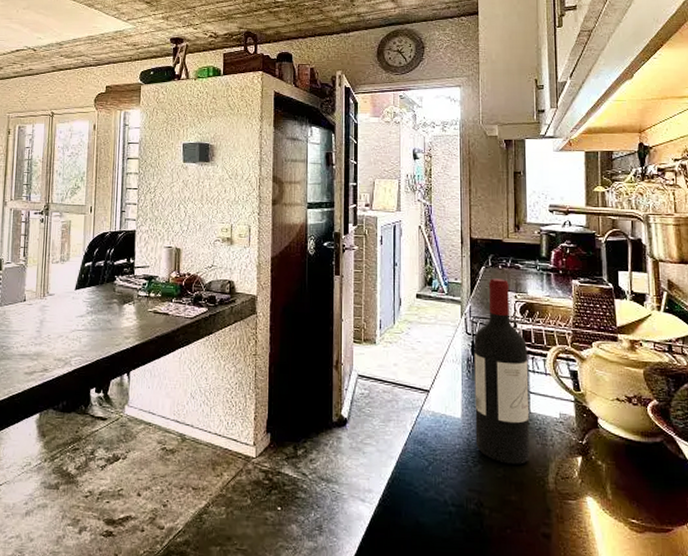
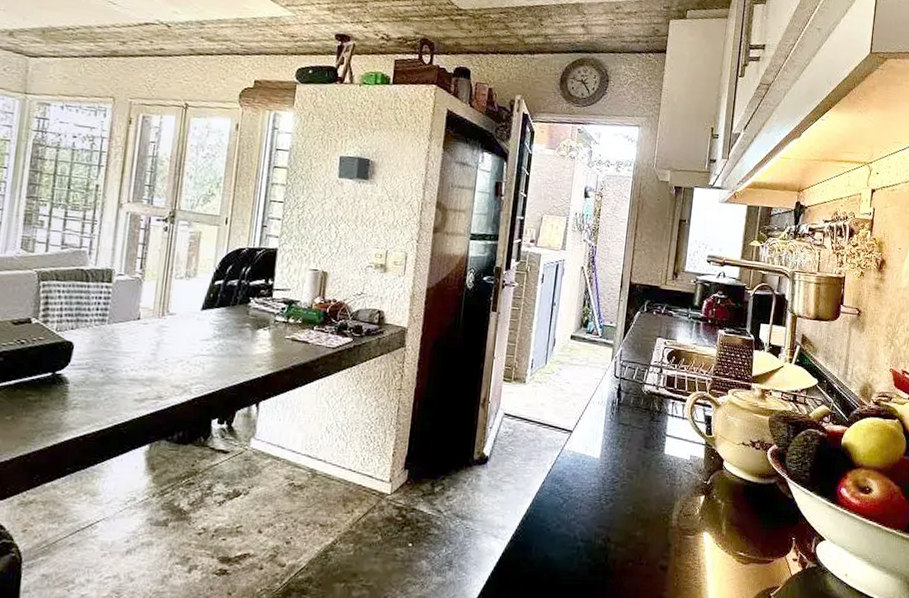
wine bottle: present [474,278,531,465] -> none [610,324,669,503]

